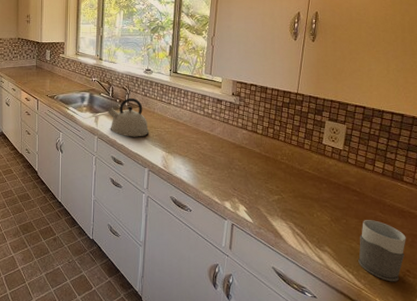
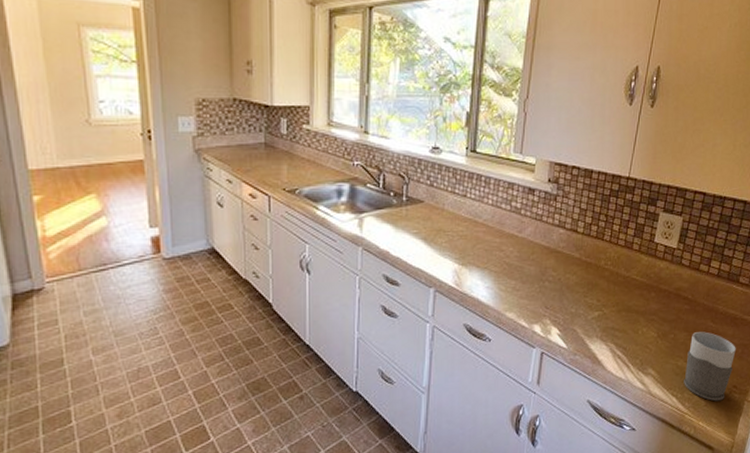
kettle: present [108,97,148,137] -> none [377,188,435,246]

